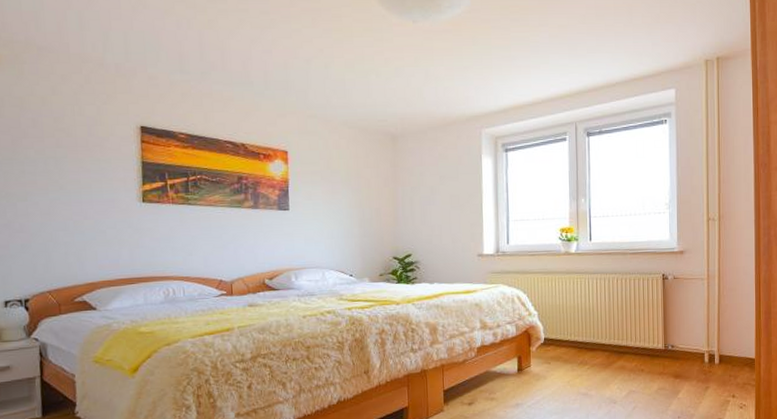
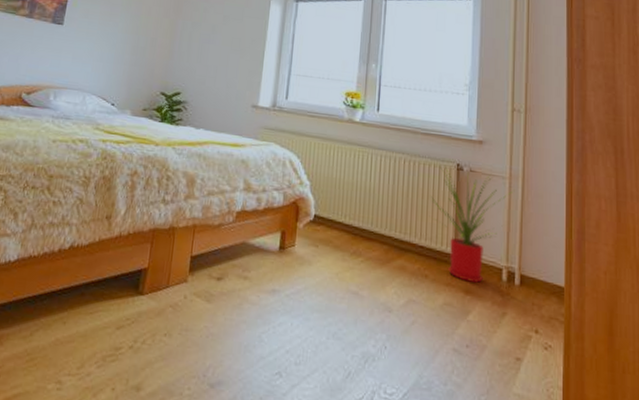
house plant: none [642,277,710,368] -> present [431,165,512,283]

